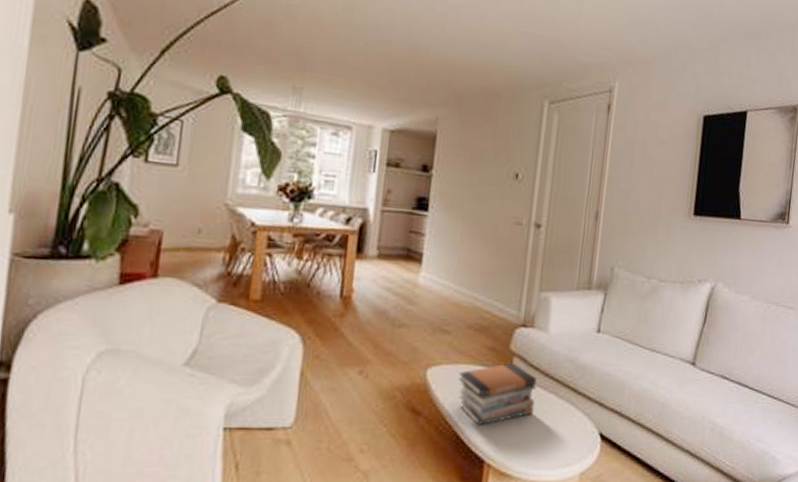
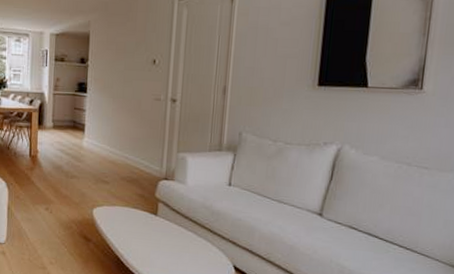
book stack: present [457,363,537,426] -> none [116,207,178,253]

